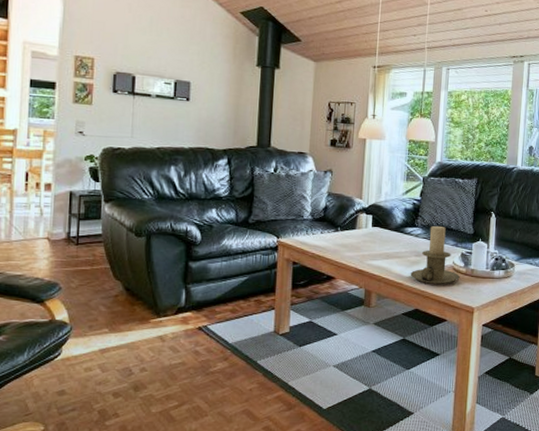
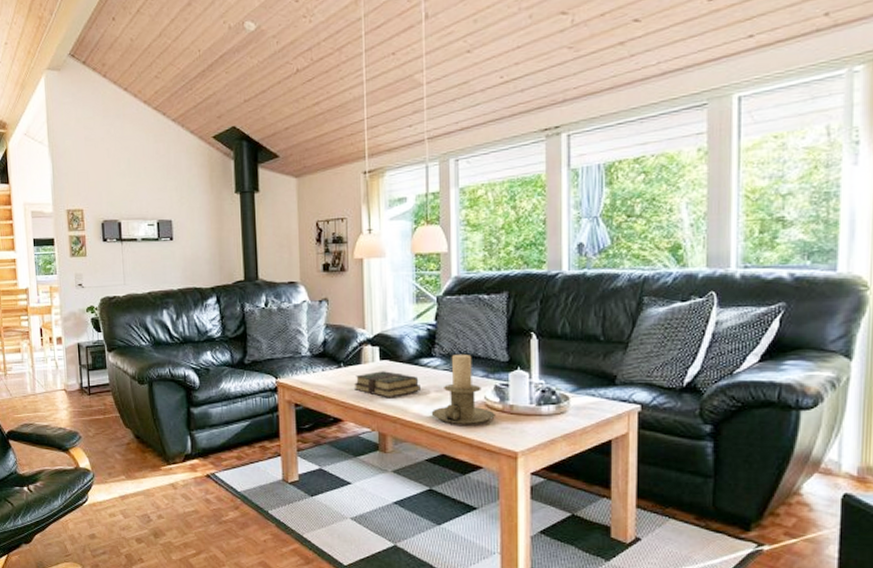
book: none [347,236,404,260] -> present [353,371,421,399]

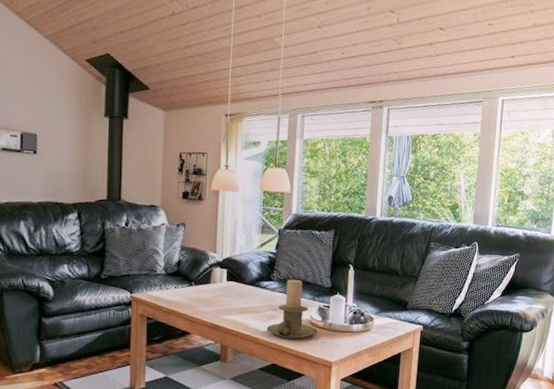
book: present [353,371,421,399] -> none [202,291,259,315]

